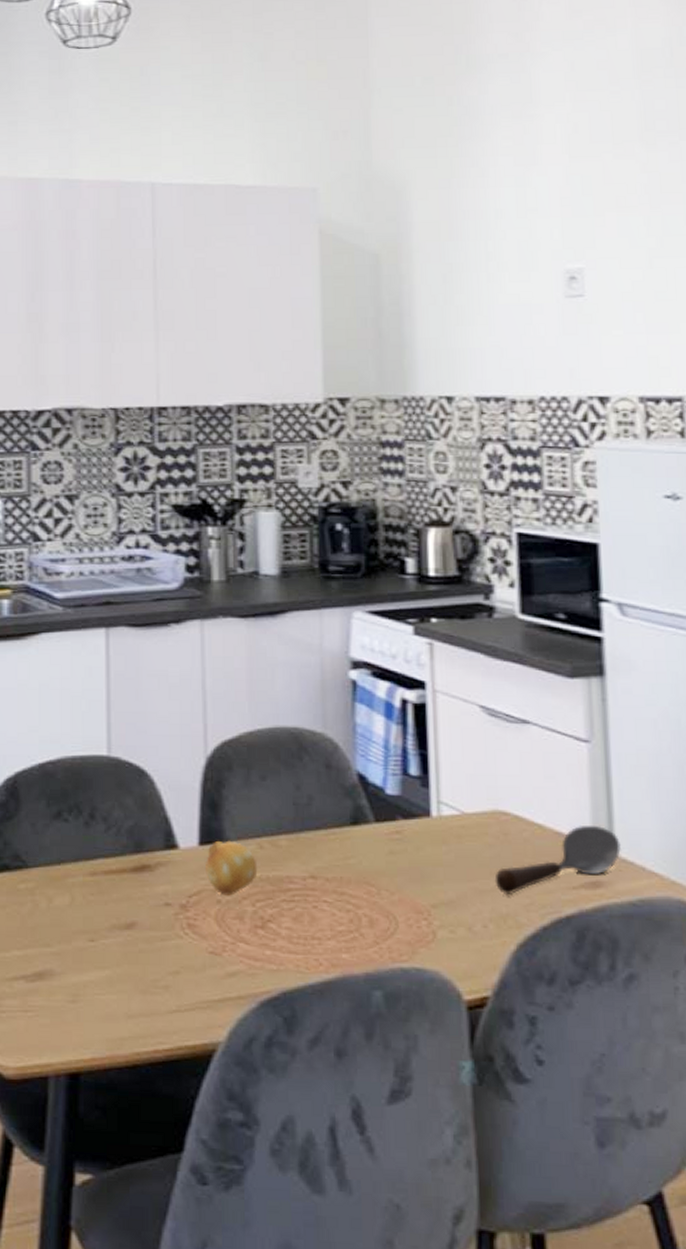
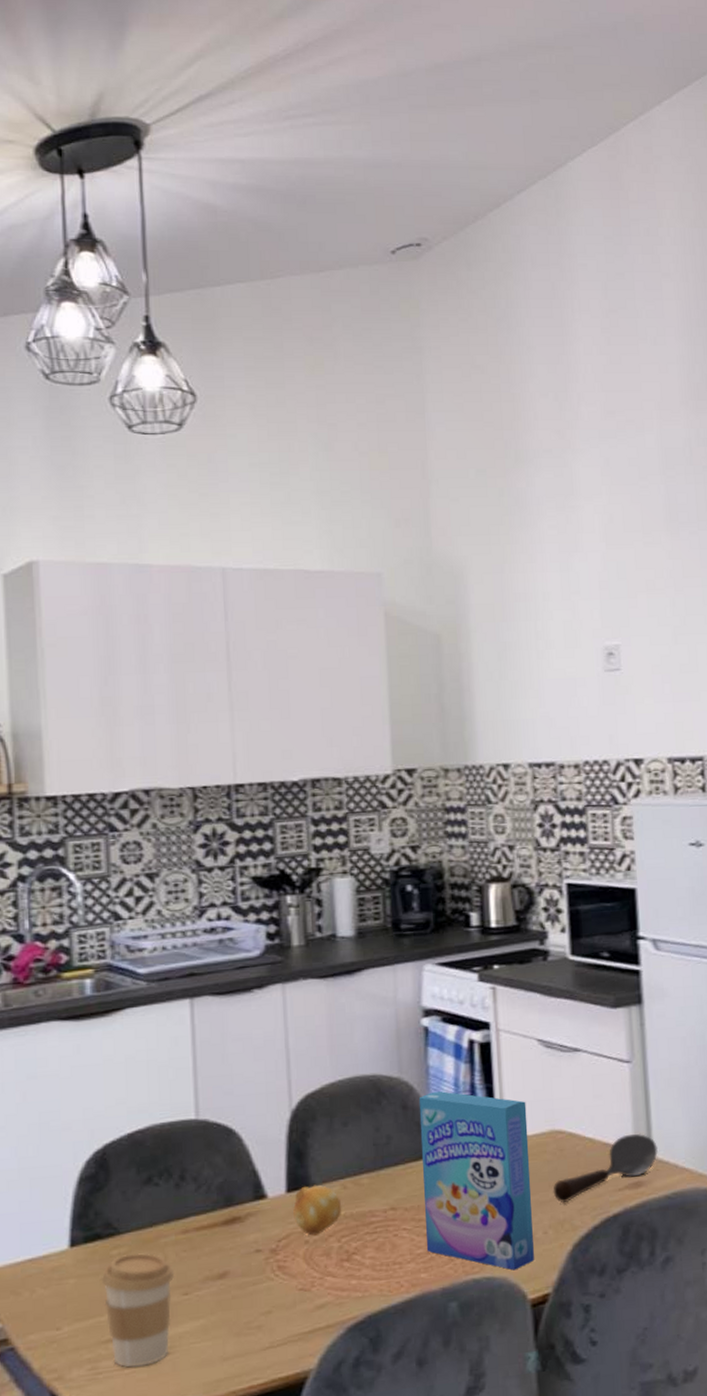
coffee cup: none [7,889,81,1011] -> present [101,1253,175,1367]
cereal box: none [344,753,471,965] -> present [418,1091,534,1270]

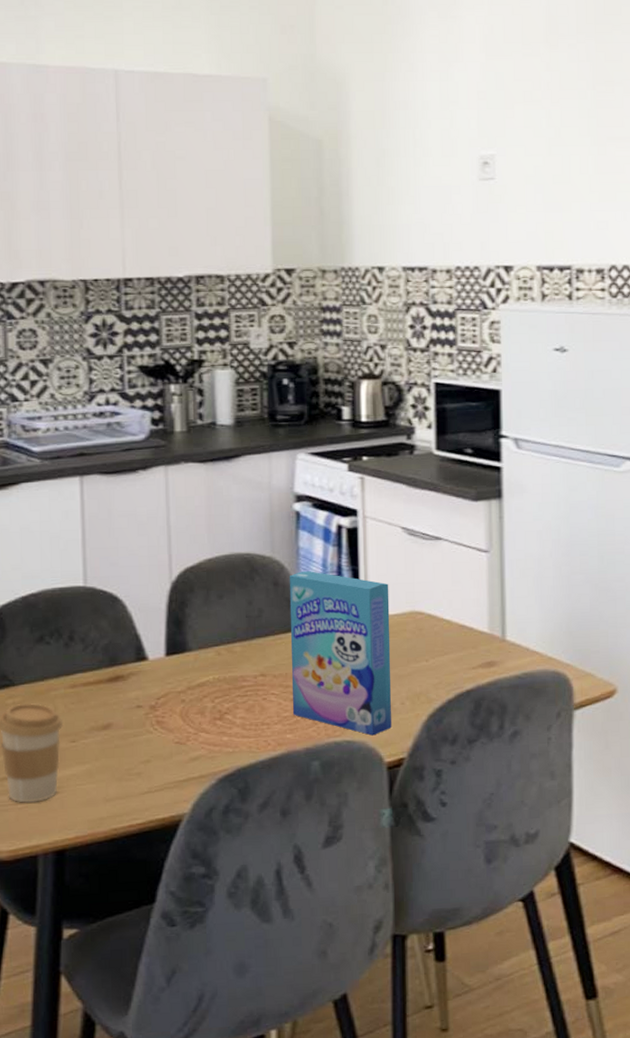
fruit: present [293,1185,342,1236] -> none [172,650,216,696]
spoon: present [553,1133,658,1203] -> none [411,617,511,677]

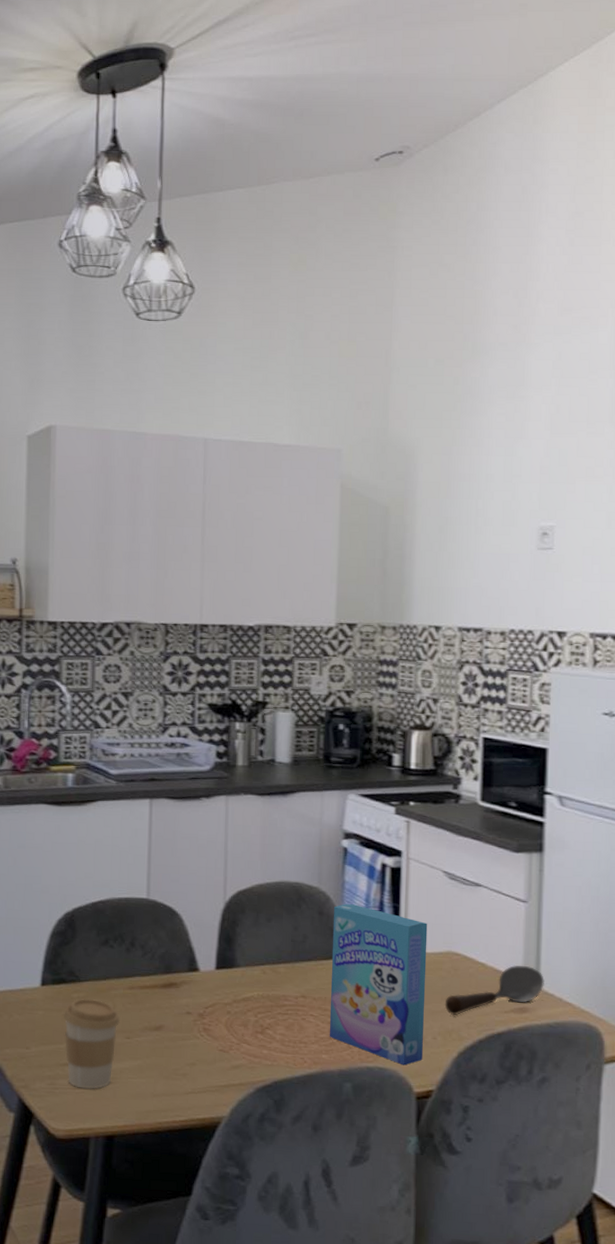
spoon: none [411,617,511,677] -> present [444,965,544,1015]

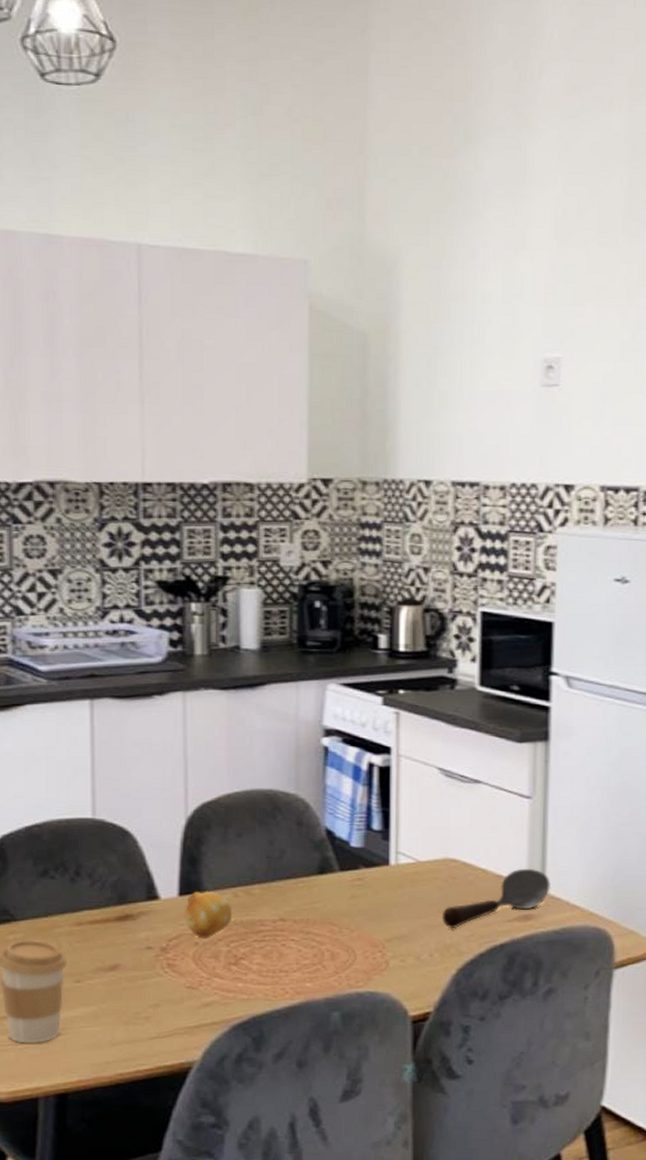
fruit: none [220,966,261,1008] -> present [185,891,232,938]
cereal box: present [329,904,428,1066] -> none [313,811,422,988]

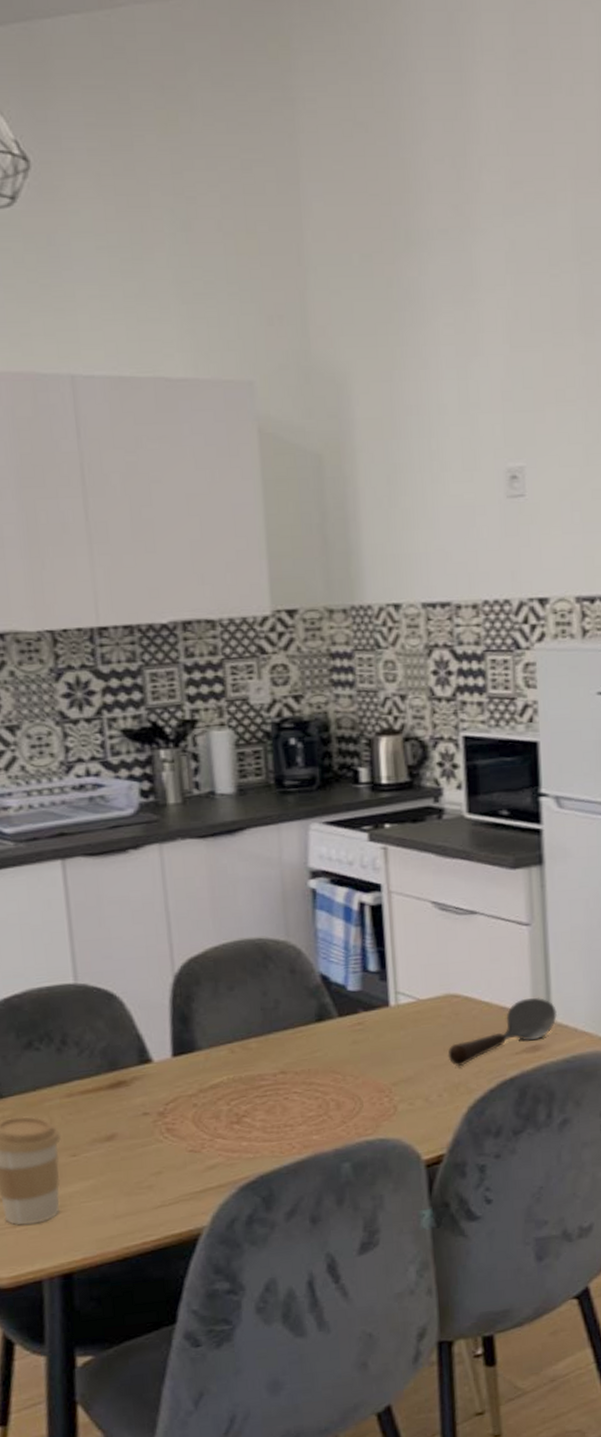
fruit: present [185,891,232,938] -> none [180,1049,231,1099]

